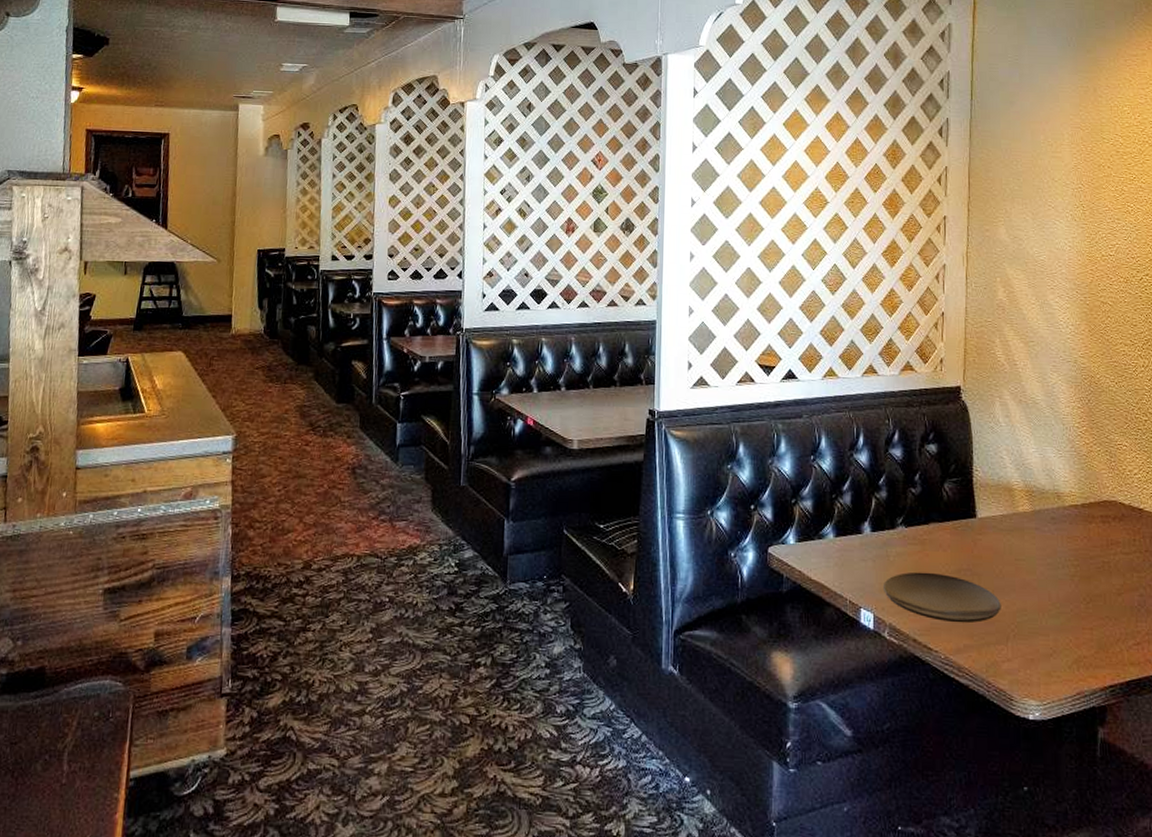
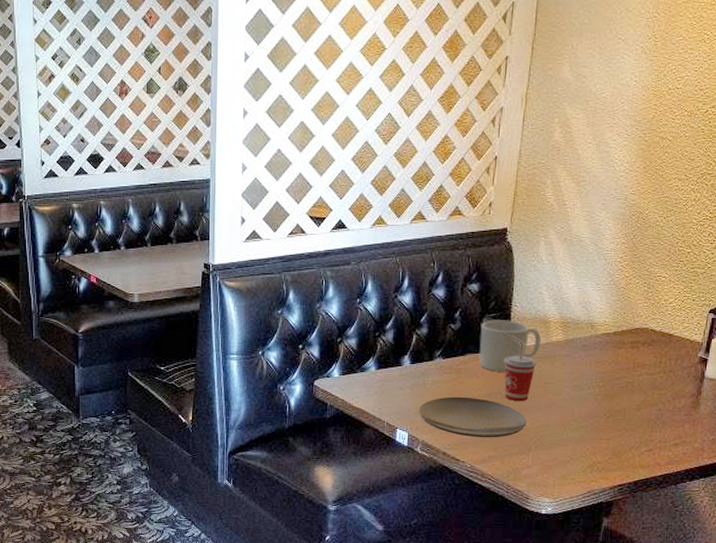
mug: none [942,485,1008,545] -> present [479,320,542,372]
beverage cup: none [966,499,1006,581] -> present [503,332,537,402]

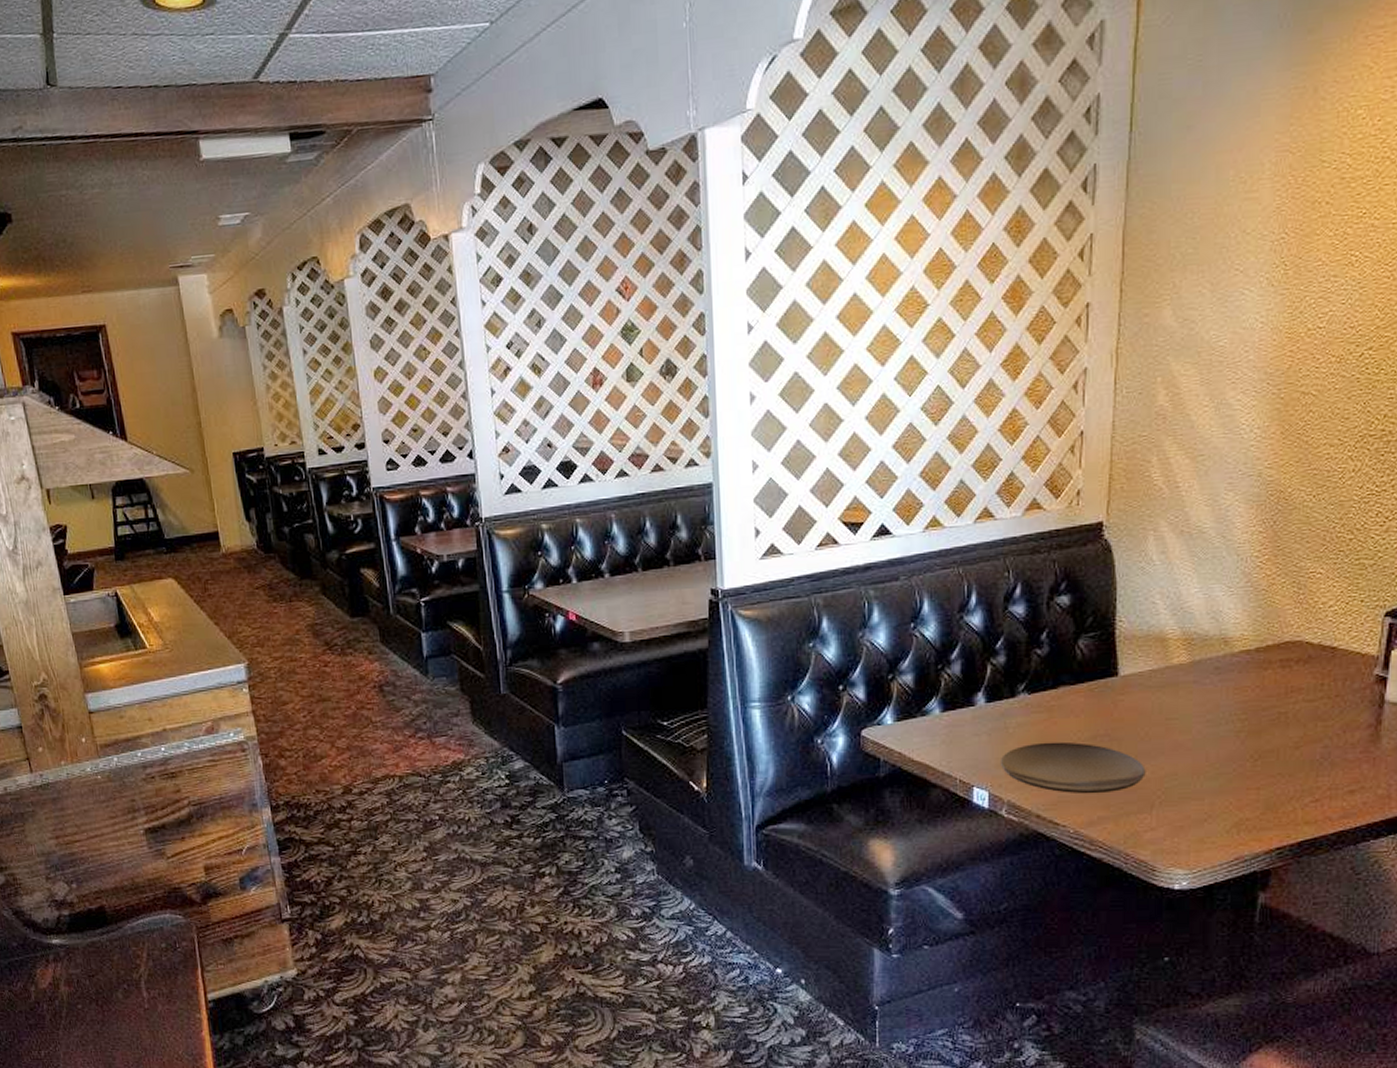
mug: present [479,320,542,372] -> none [1076,640,1159,708]
beverage cup: present [503,332,537,402] -> none [1106,656,1155,745]

